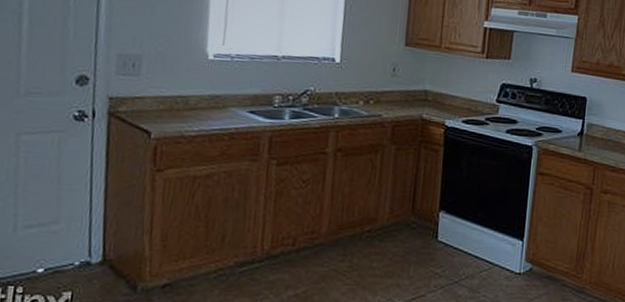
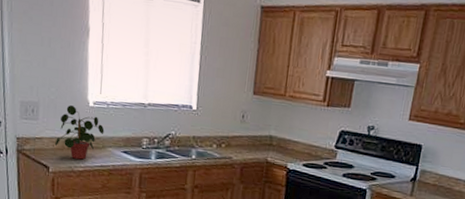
potted plant: none [161,57,227,122] -> present [55,104,105,160]

